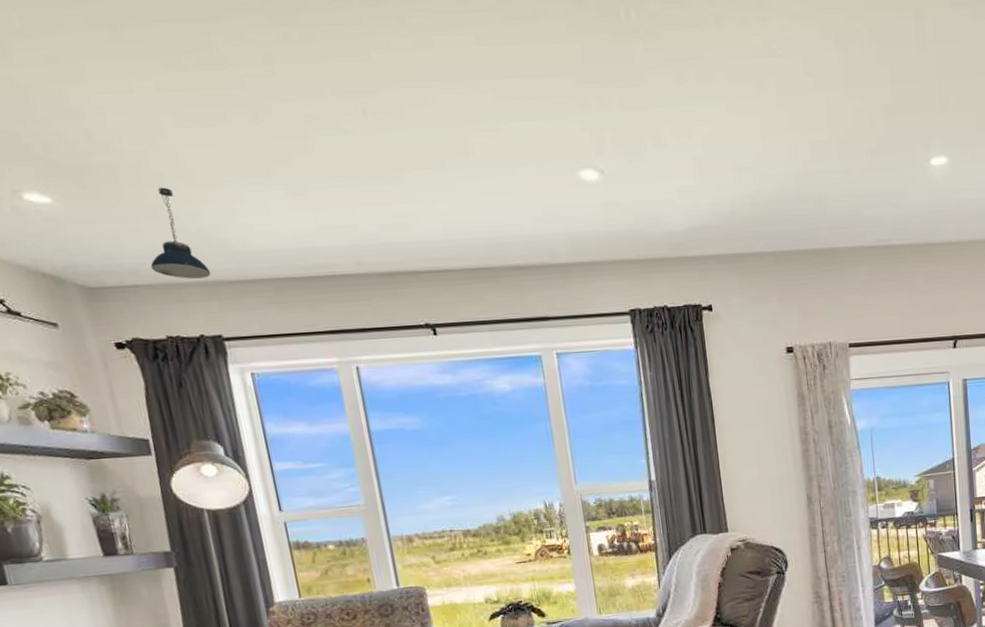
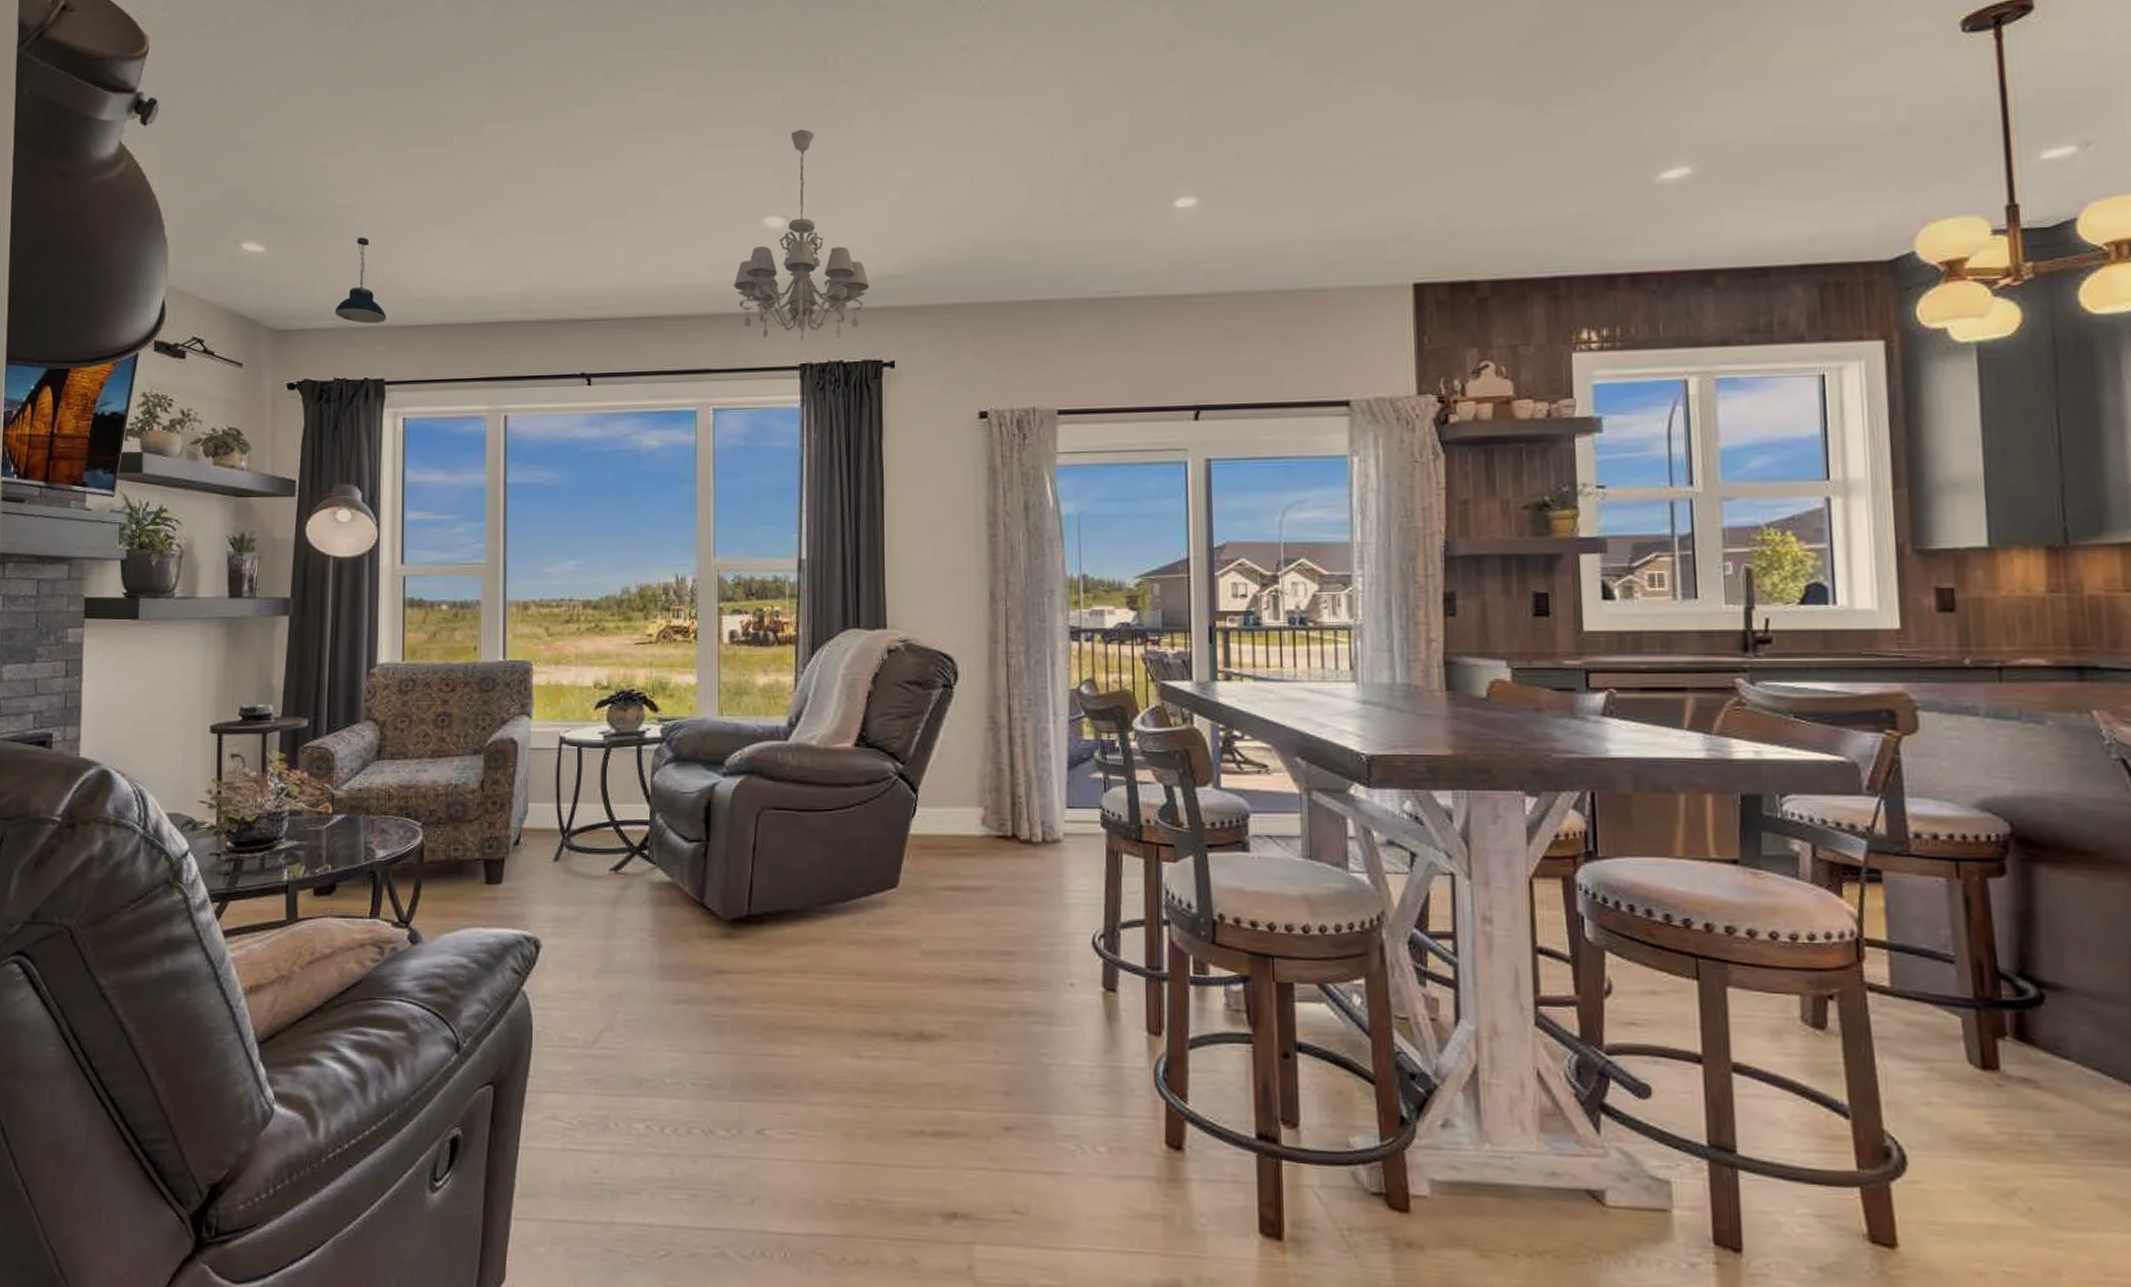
chandelier: none [559,83,684,291] -> present [734,129,870,343]

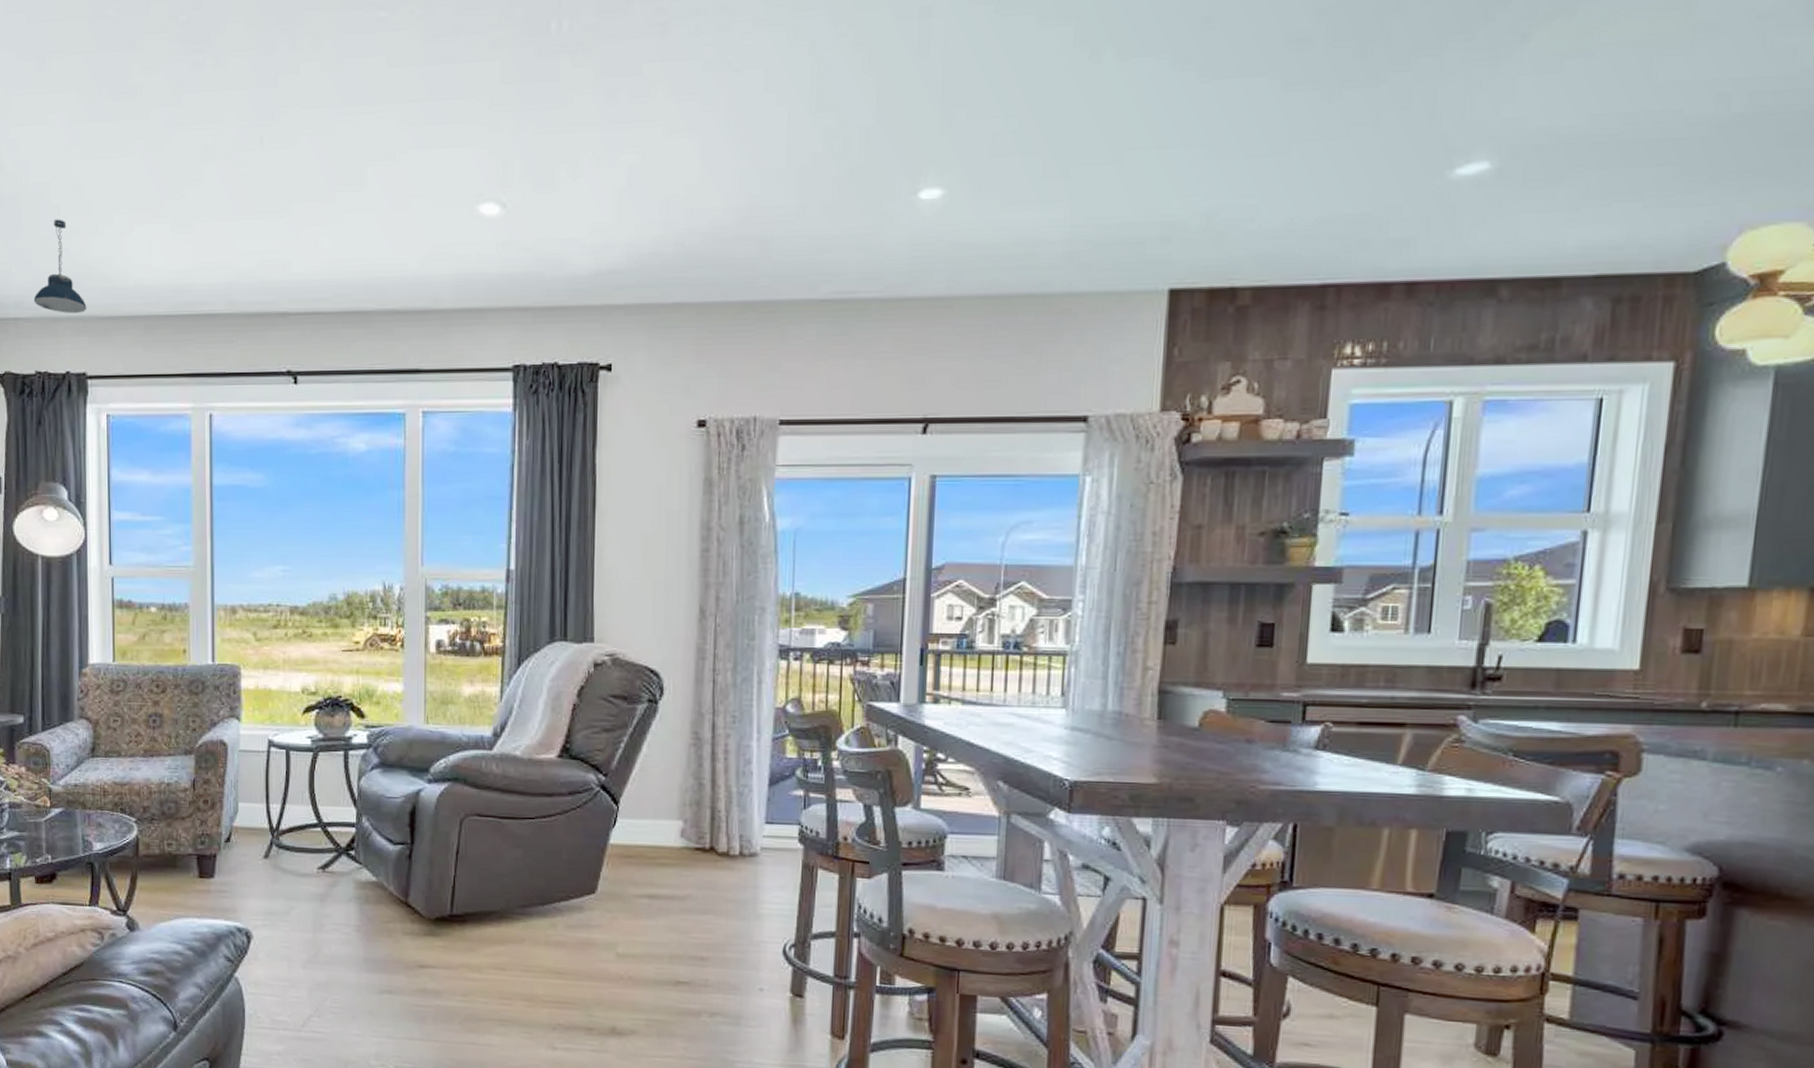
chandelier: present [734,129,870,343] -> none [446,105,589,343]

